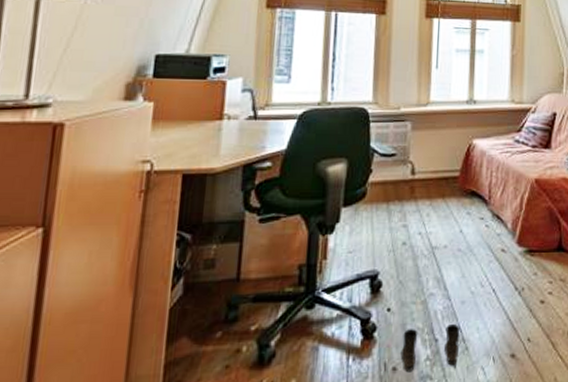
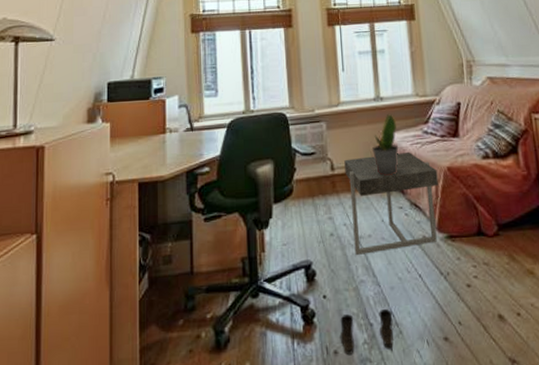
side table: none [426,160,524,266] -> present [344,151,438,255]
potted plant: none [458,118,487,184] -> present [371,113,399,176]

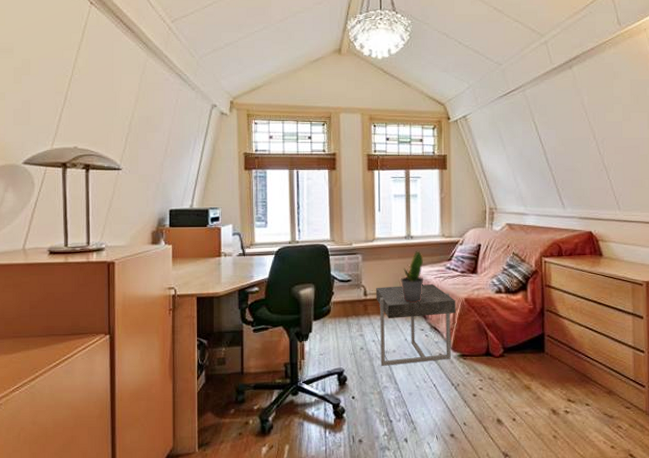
boots: present [340,309,394,355] -> none [364,410,409,443]

